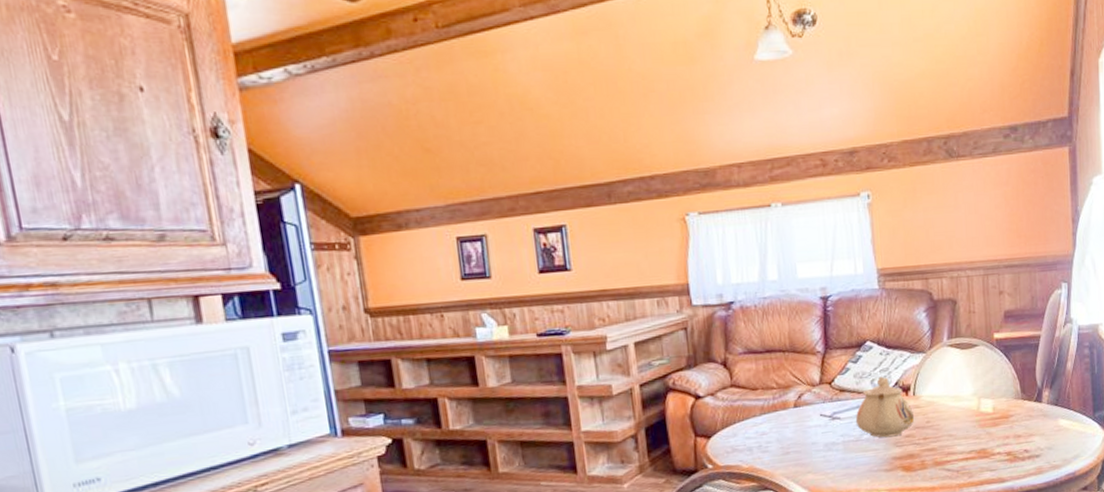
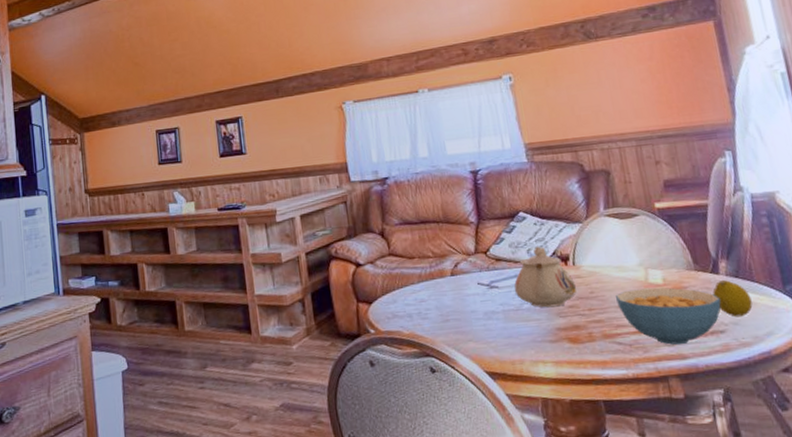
cereal bowl: none [950,416,1040,470] -> present [616,287,721,345]
fruit: none [1034,408,1066,443] -> present [713,280,753,317]

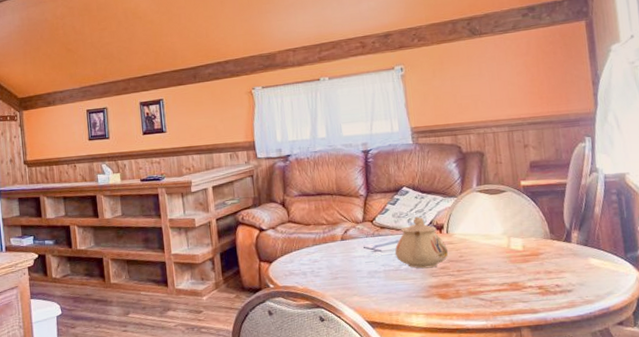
cereal bowl: present [616,287,721,345] -> none [481,253,571,302]
fruit: present [713,280,753,317] -> none [564,248,597,279]

